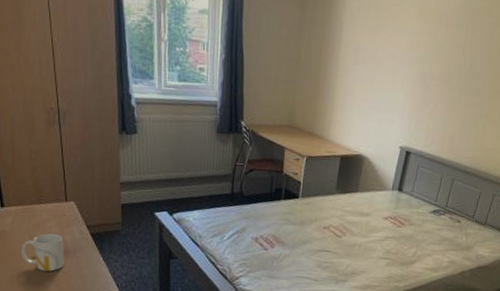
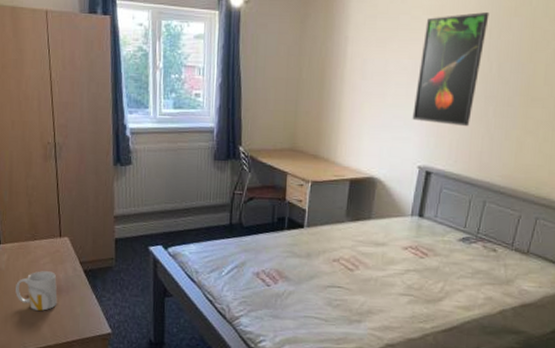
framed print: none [397,9,467,113] -> present [412,12,490,127]

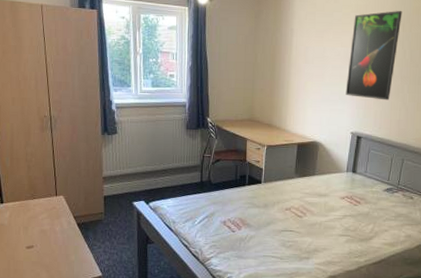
mug: present [16,271,57,311] -> none [17,225,54,259]

